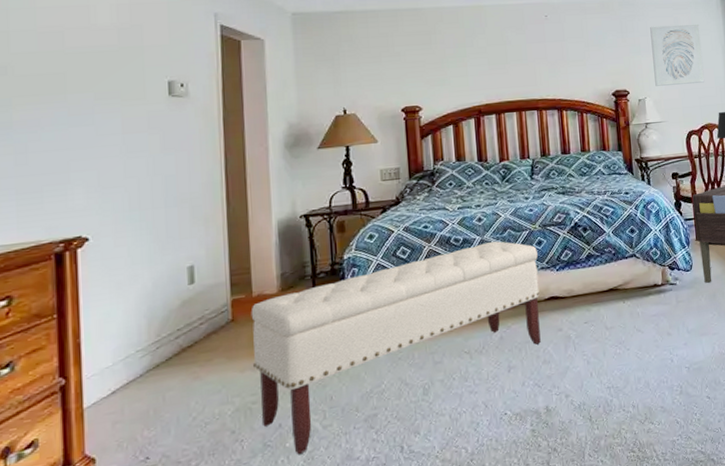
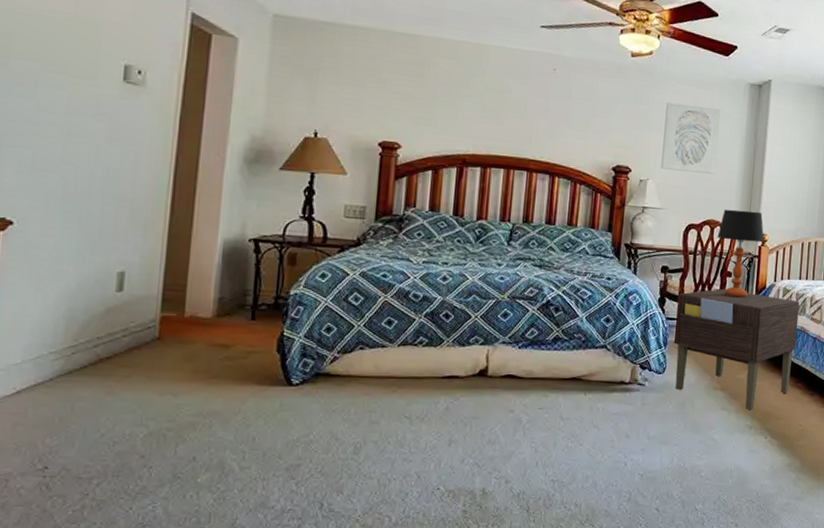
bench: present [250,241,541,454] -> none [174,304,501,492]

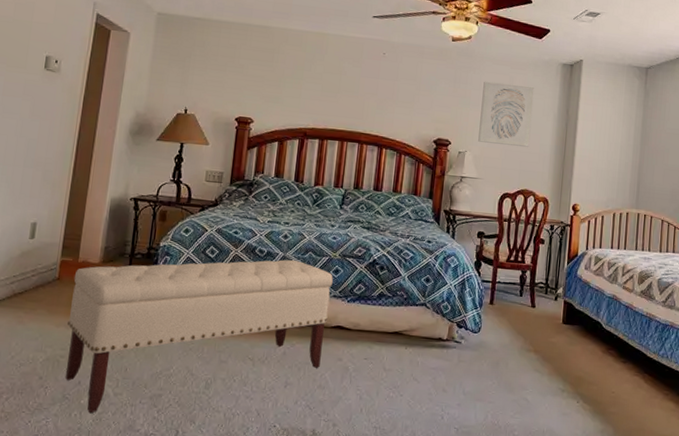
bench: none [174,304,501,492] -> present [66,259,333,413]
nightstand: present [674,289,800,411] -> none [489,255,612,374]
table lamp: present [717,209,765,298] -> none [531,180,576,264]

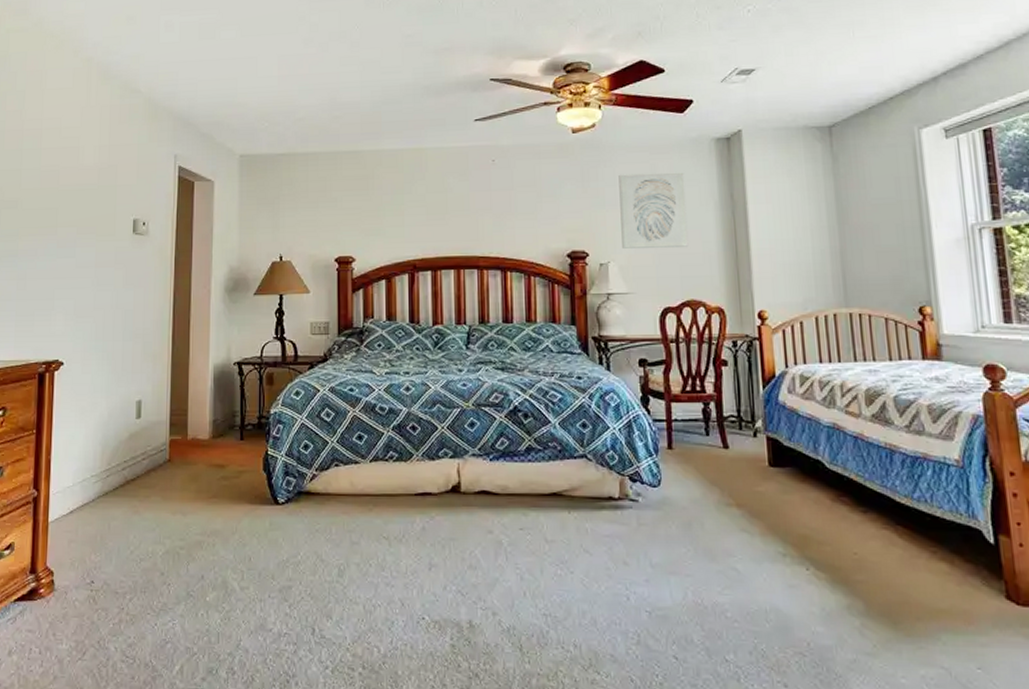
bench: present [66,259,333,413] -> none [184,415,469,611]

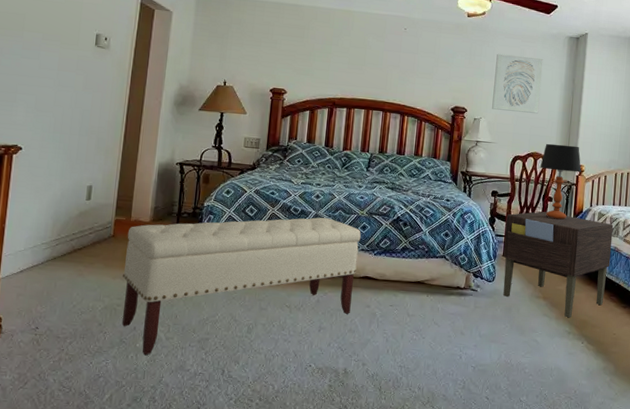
bench: none [184,415,469,611] -> present [122,217,361,355]
nightstand: none [664,381,831,533] -> present [503,211,614,318]
table lamp: none [702,284,764,390] -> present [540,143,582,220]

